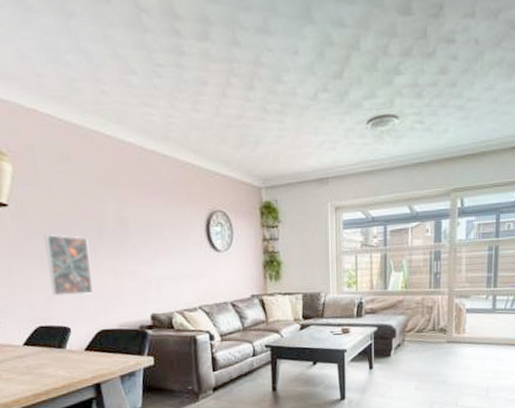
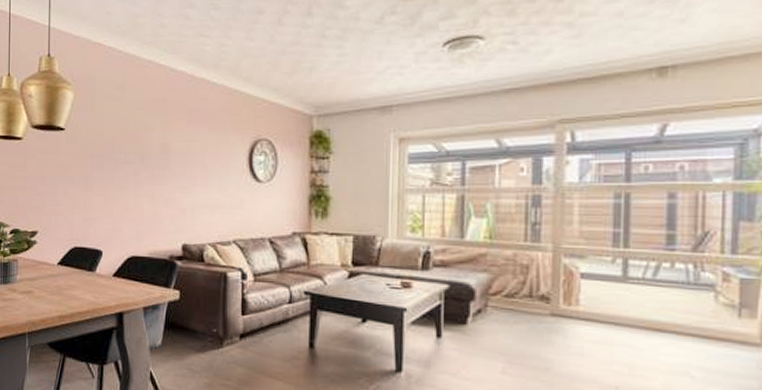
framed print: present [44,234,93,296] -> none [90,158,130,219]

